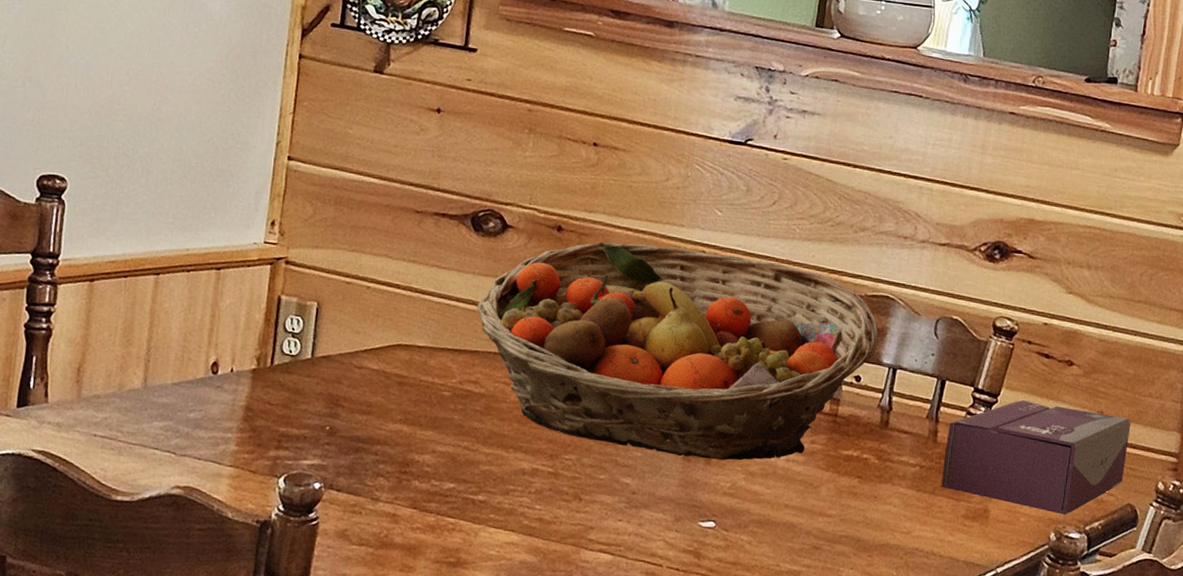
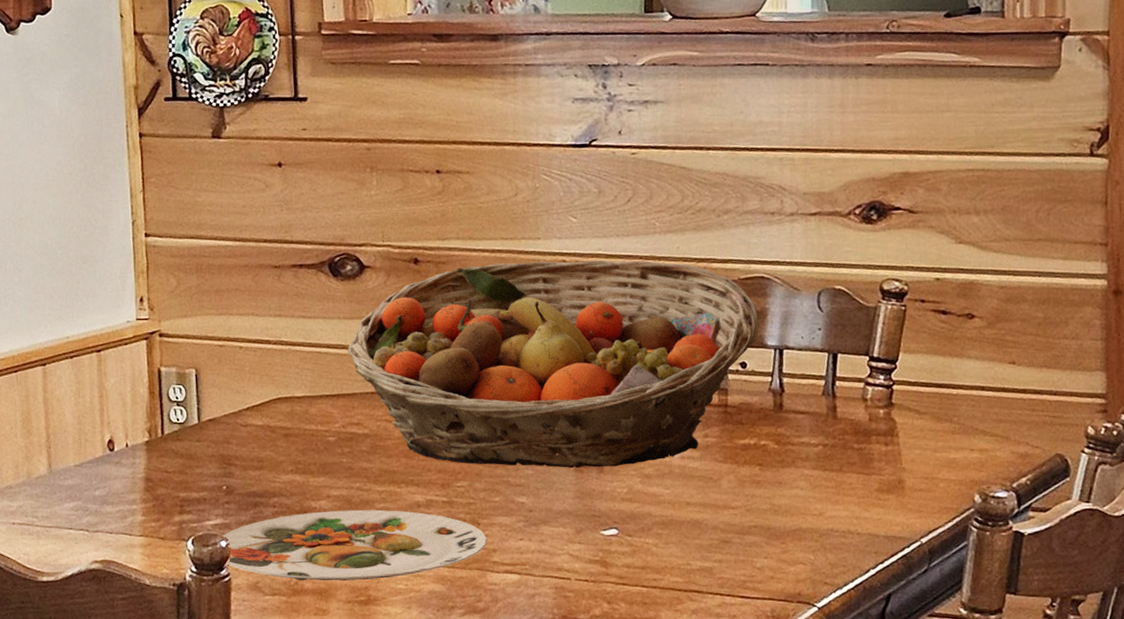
plate: none [317,465,586,543] -> present [222,509,487,581]
tissue box: present [941,400,1131,515] -> none [847,362,1048,475]

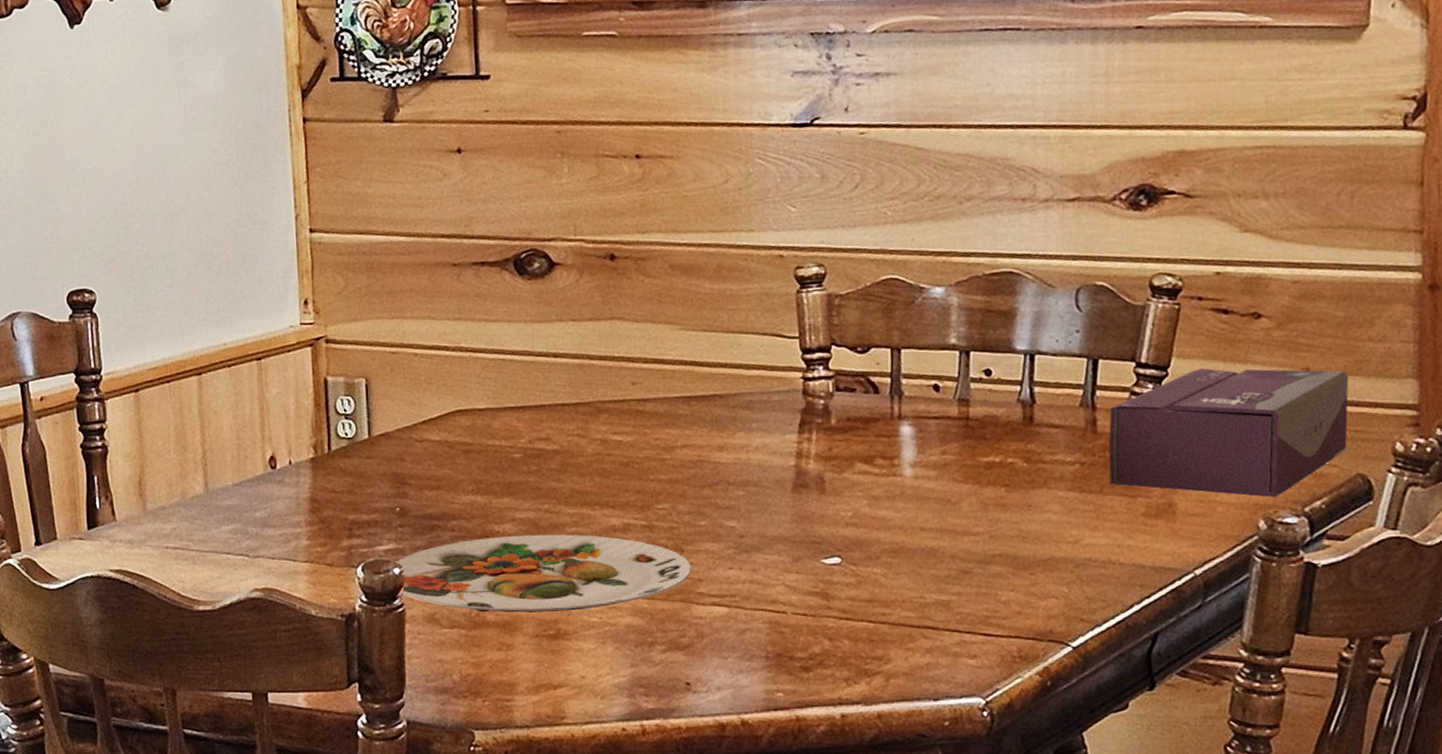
fruit basket: present [347,260,759,468] -> none [534,254,1007,489]
tissue box: none [847,362,1048,475] -> present [1108,368,1349,497]

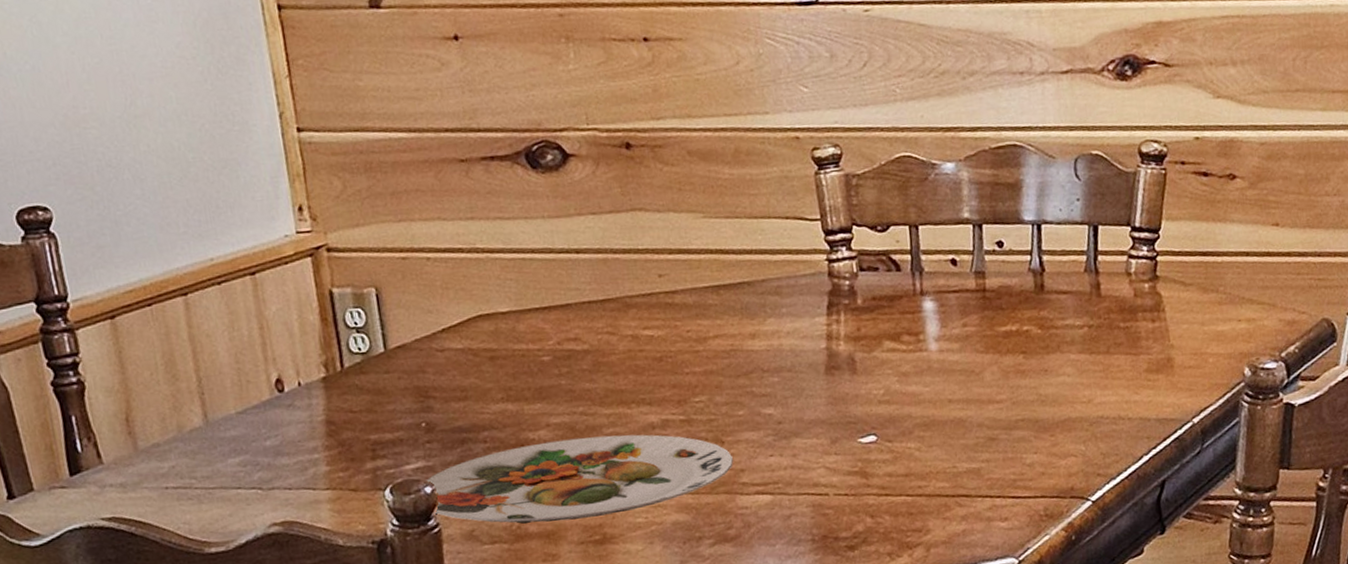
tissue box: present [1108,368,1349,497] -> none [1111,224,1313,346]

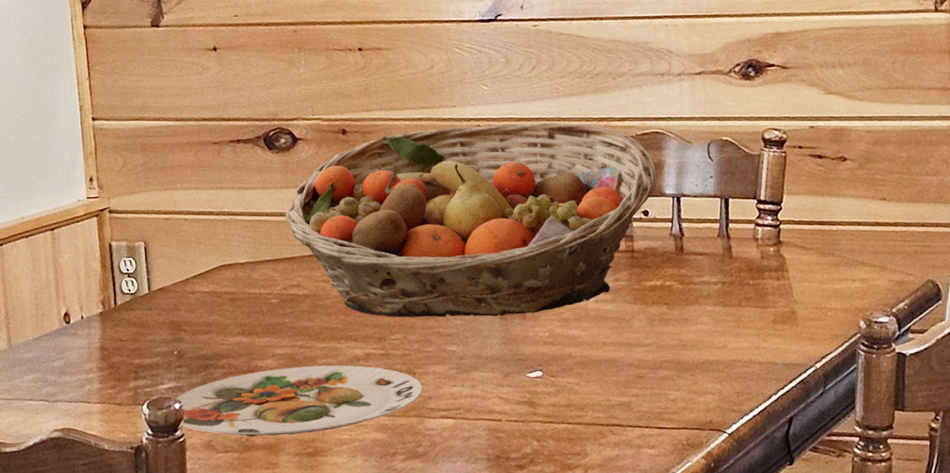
fruit basket: none [555,132,1015,376] -> present [285,122,658,318]

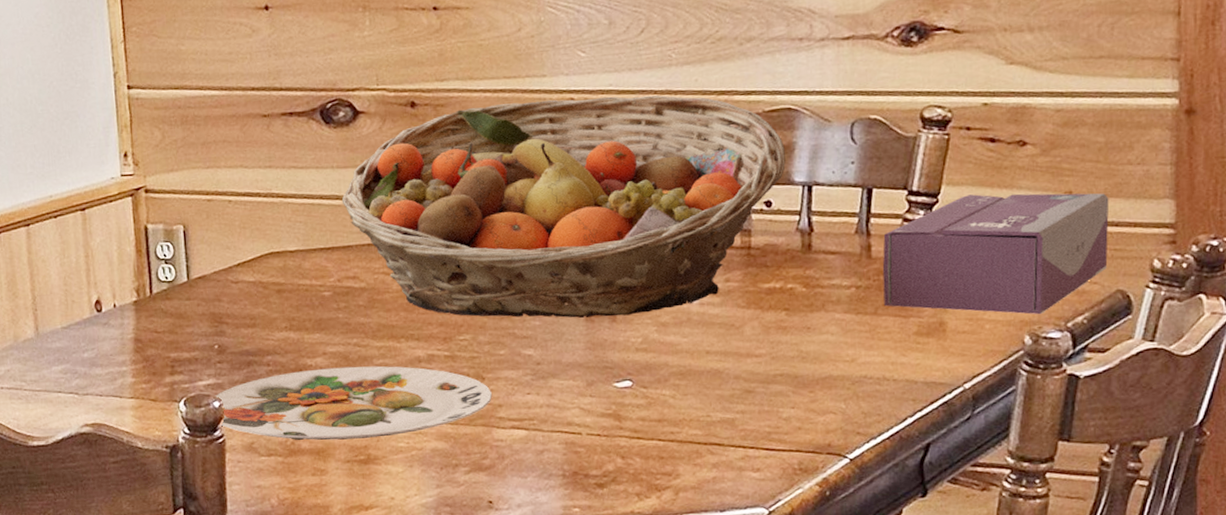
tissue box: none [740,199,919,302] -> present [882,193,1110,314]

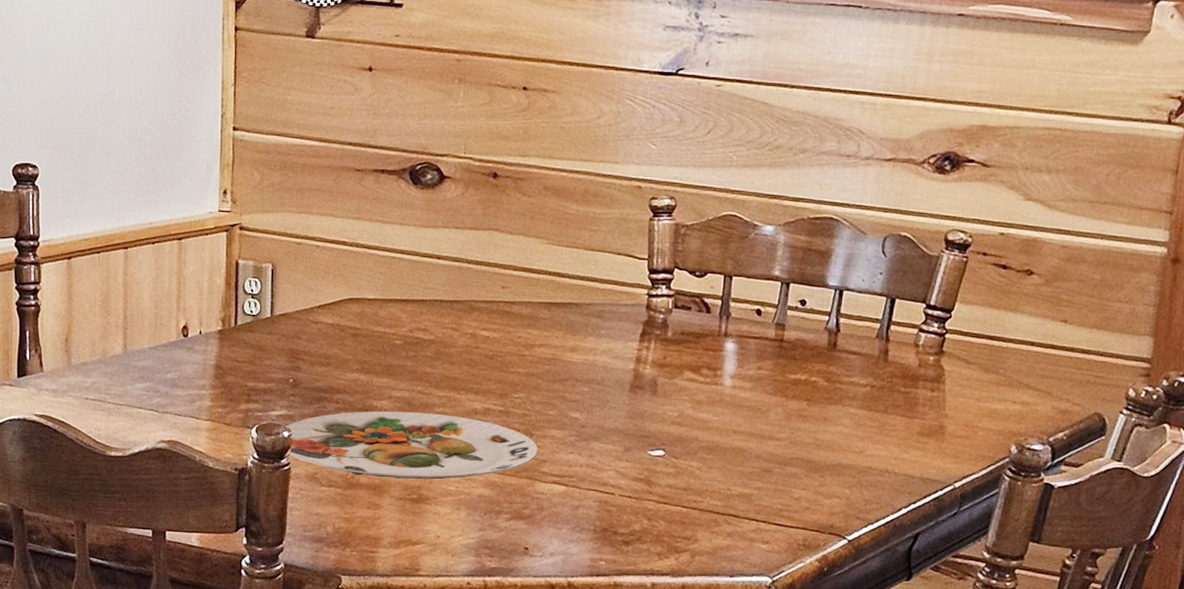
fruit basket: present [341,95,786,318] -> none [420,184,823,391]
tissue box: present [882,193,1110,314] -> none [894,314,1098,427]

